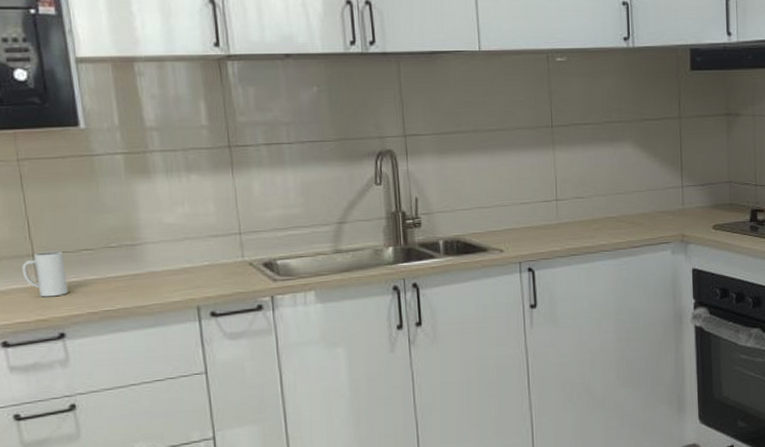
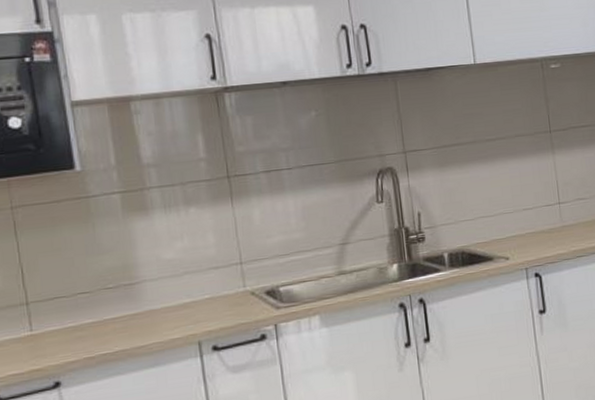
mug: present [21,251,68,297] -> none [15,297,64,346]

